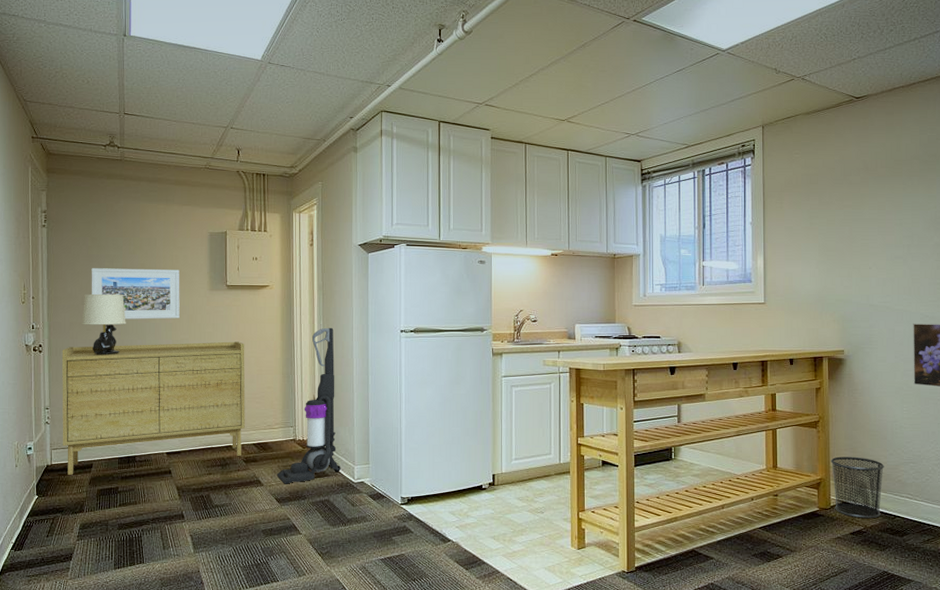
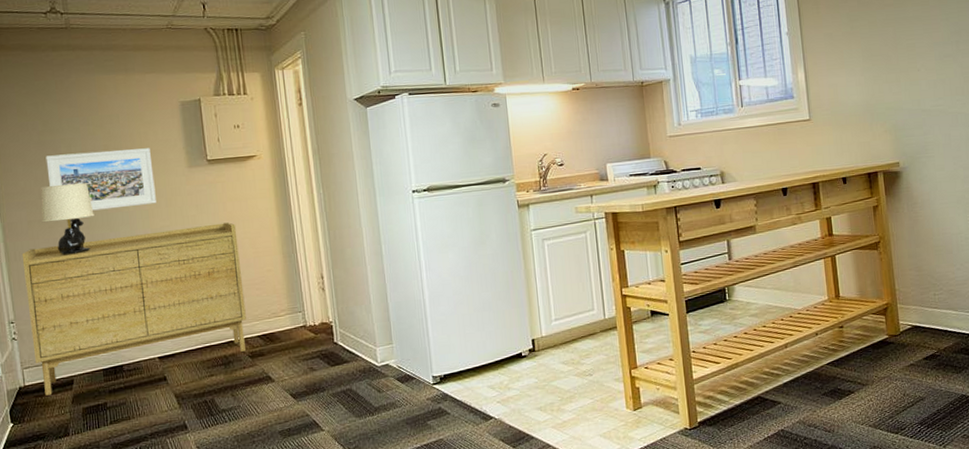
vacuum cleaner: present [277,327,341,484] -> none [289,195,361,377]
waste bin: present [830,456,885,519] -> none [895,275,954,342]

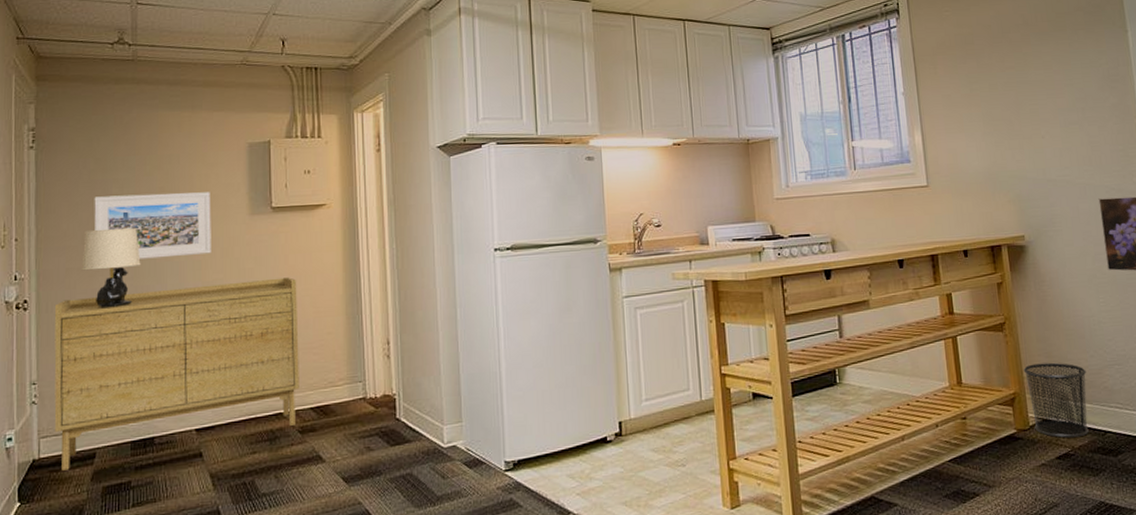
waste bin: none [895,275,954,342] -> present [1023,362,1089,439]

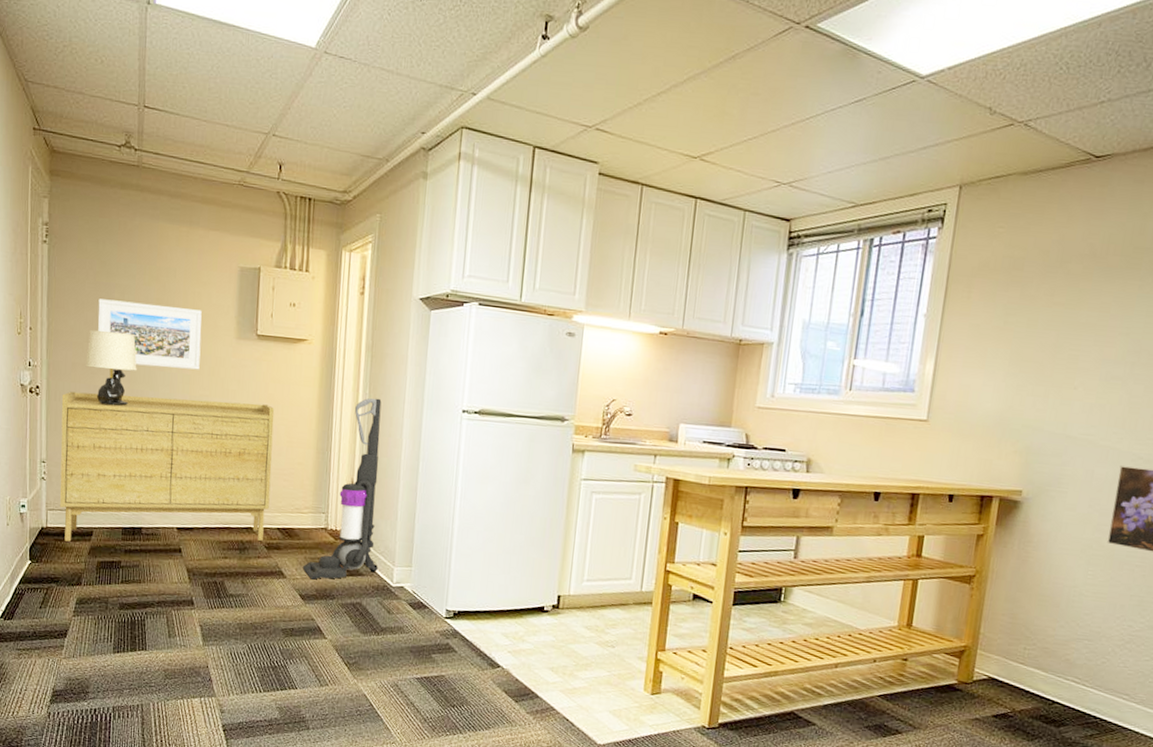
vacuum cleaner: none [343,251,425,458] -> present [303,398,382,580]
waste bin: present [1023,362,1089,439] -> none [978,621,1051,702]

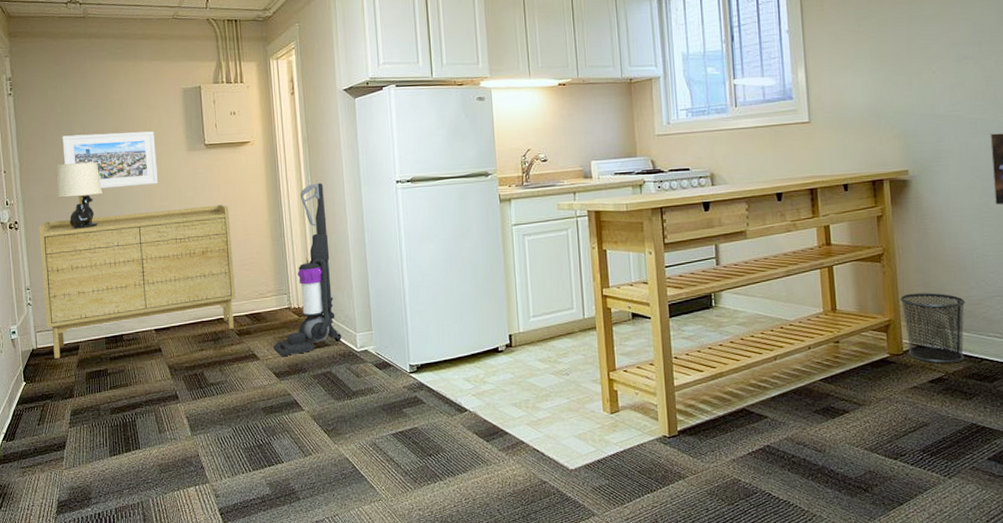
waste bin: none [978,621,1051,702] -> present [900,292,966,364]

